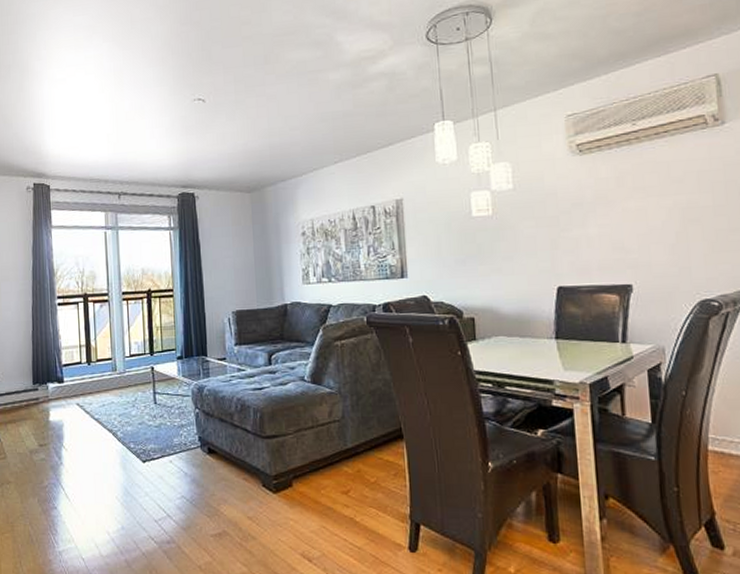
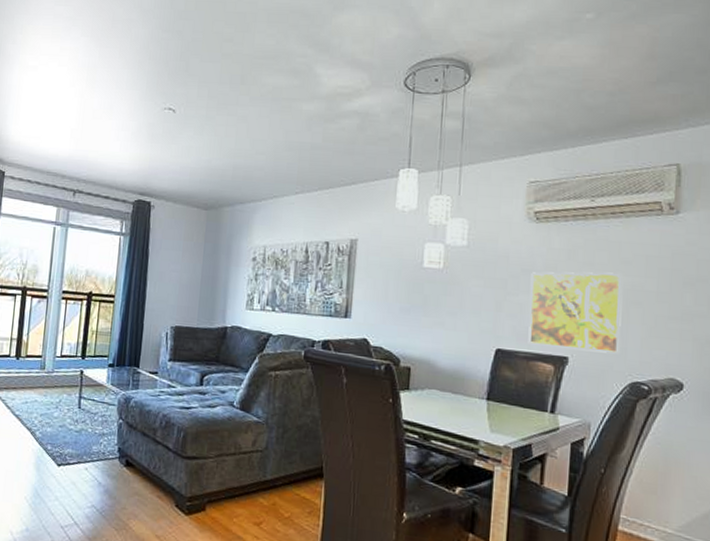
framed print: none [582,193,684,277] -> present [528,272,623,354]

